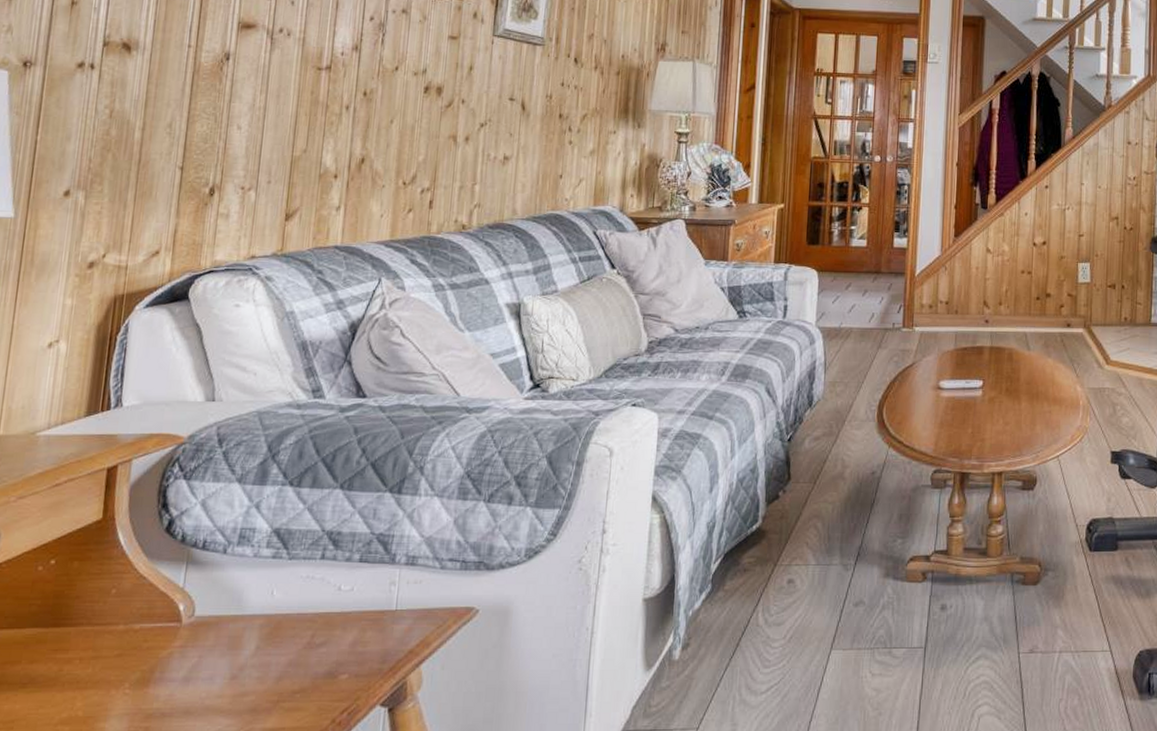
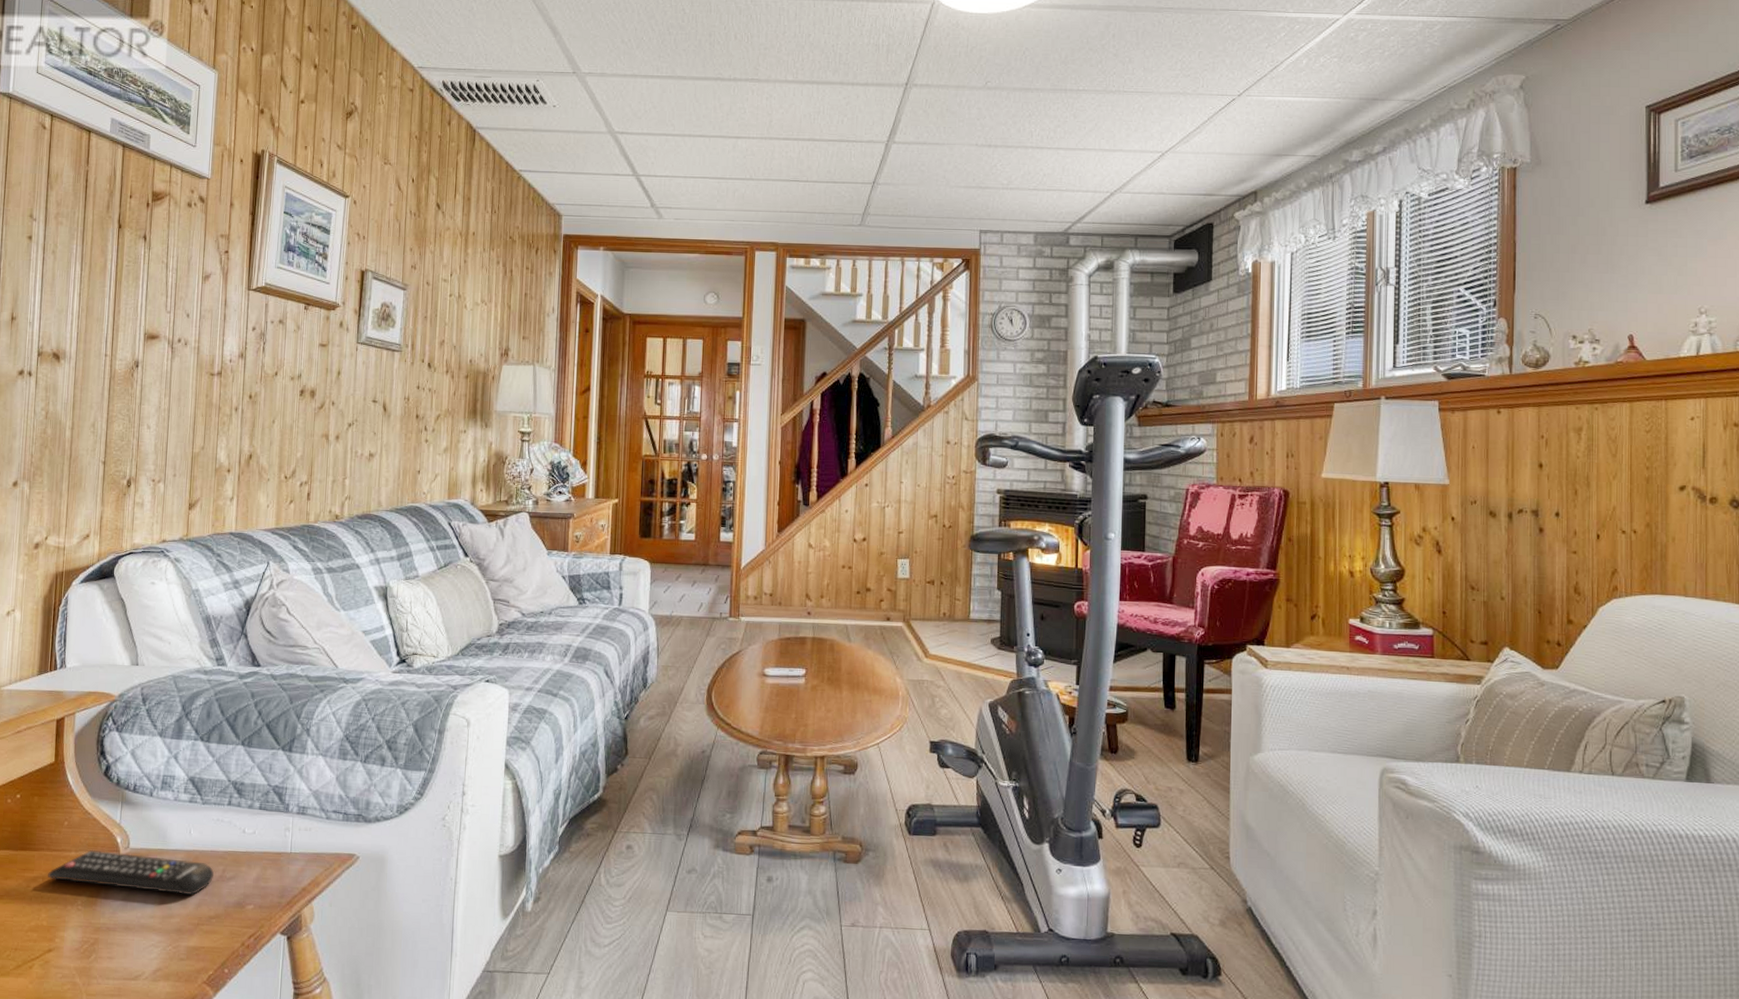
remote control: none [87,620,300,668] -> present [48,849,214,895]

